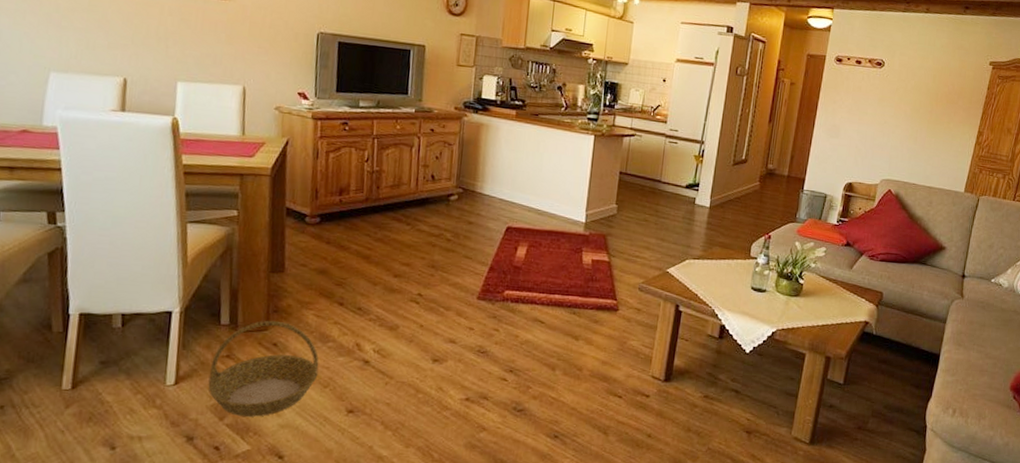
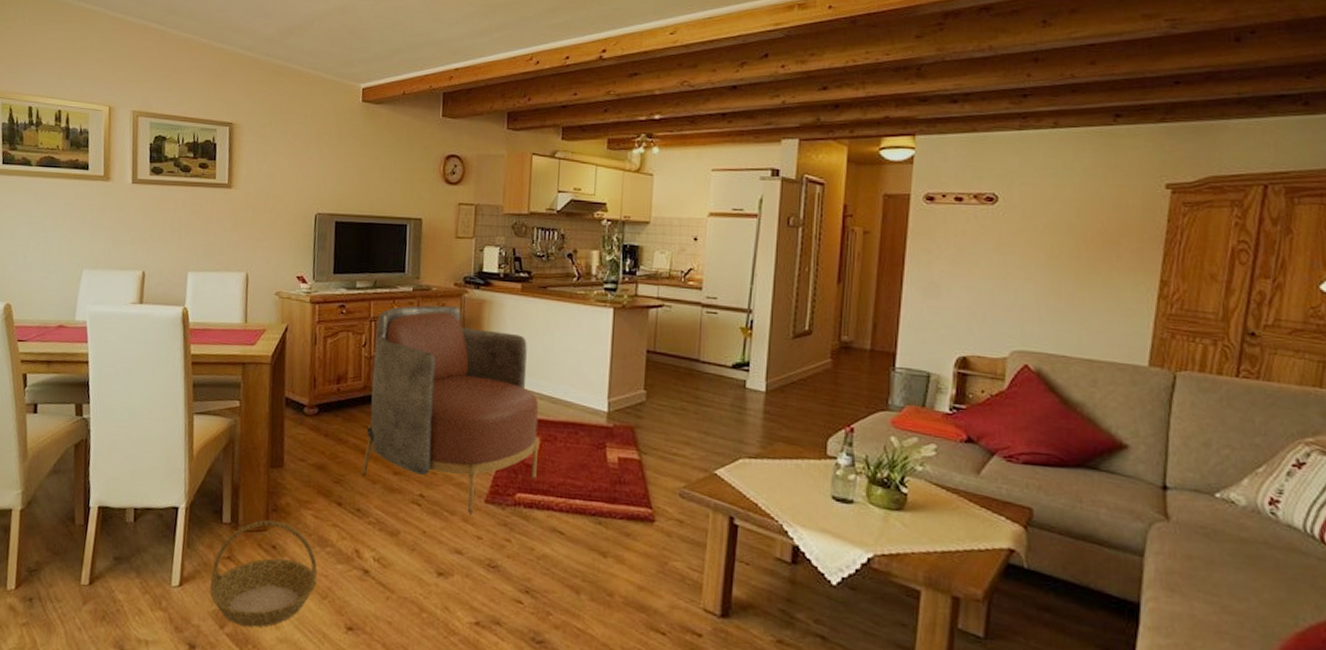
armchair: none [362,125,527,309] -> present [361,305,540,514]

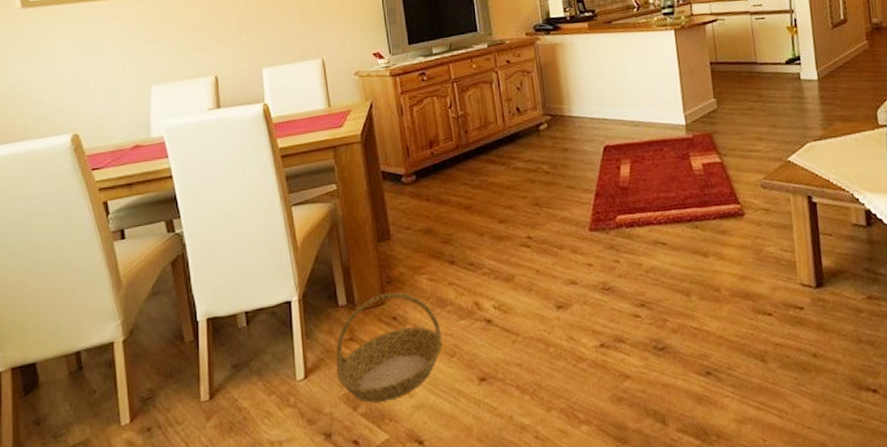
armchair: present [361,305,540,514] -> none [458,54,632,245]

